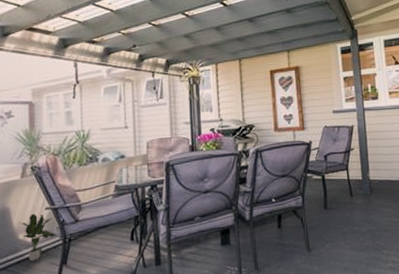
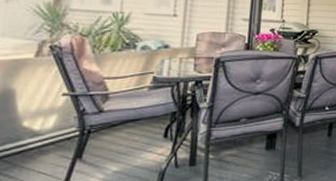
potted plant: present [18,213,57,262] -> none [24,98,73,153]

